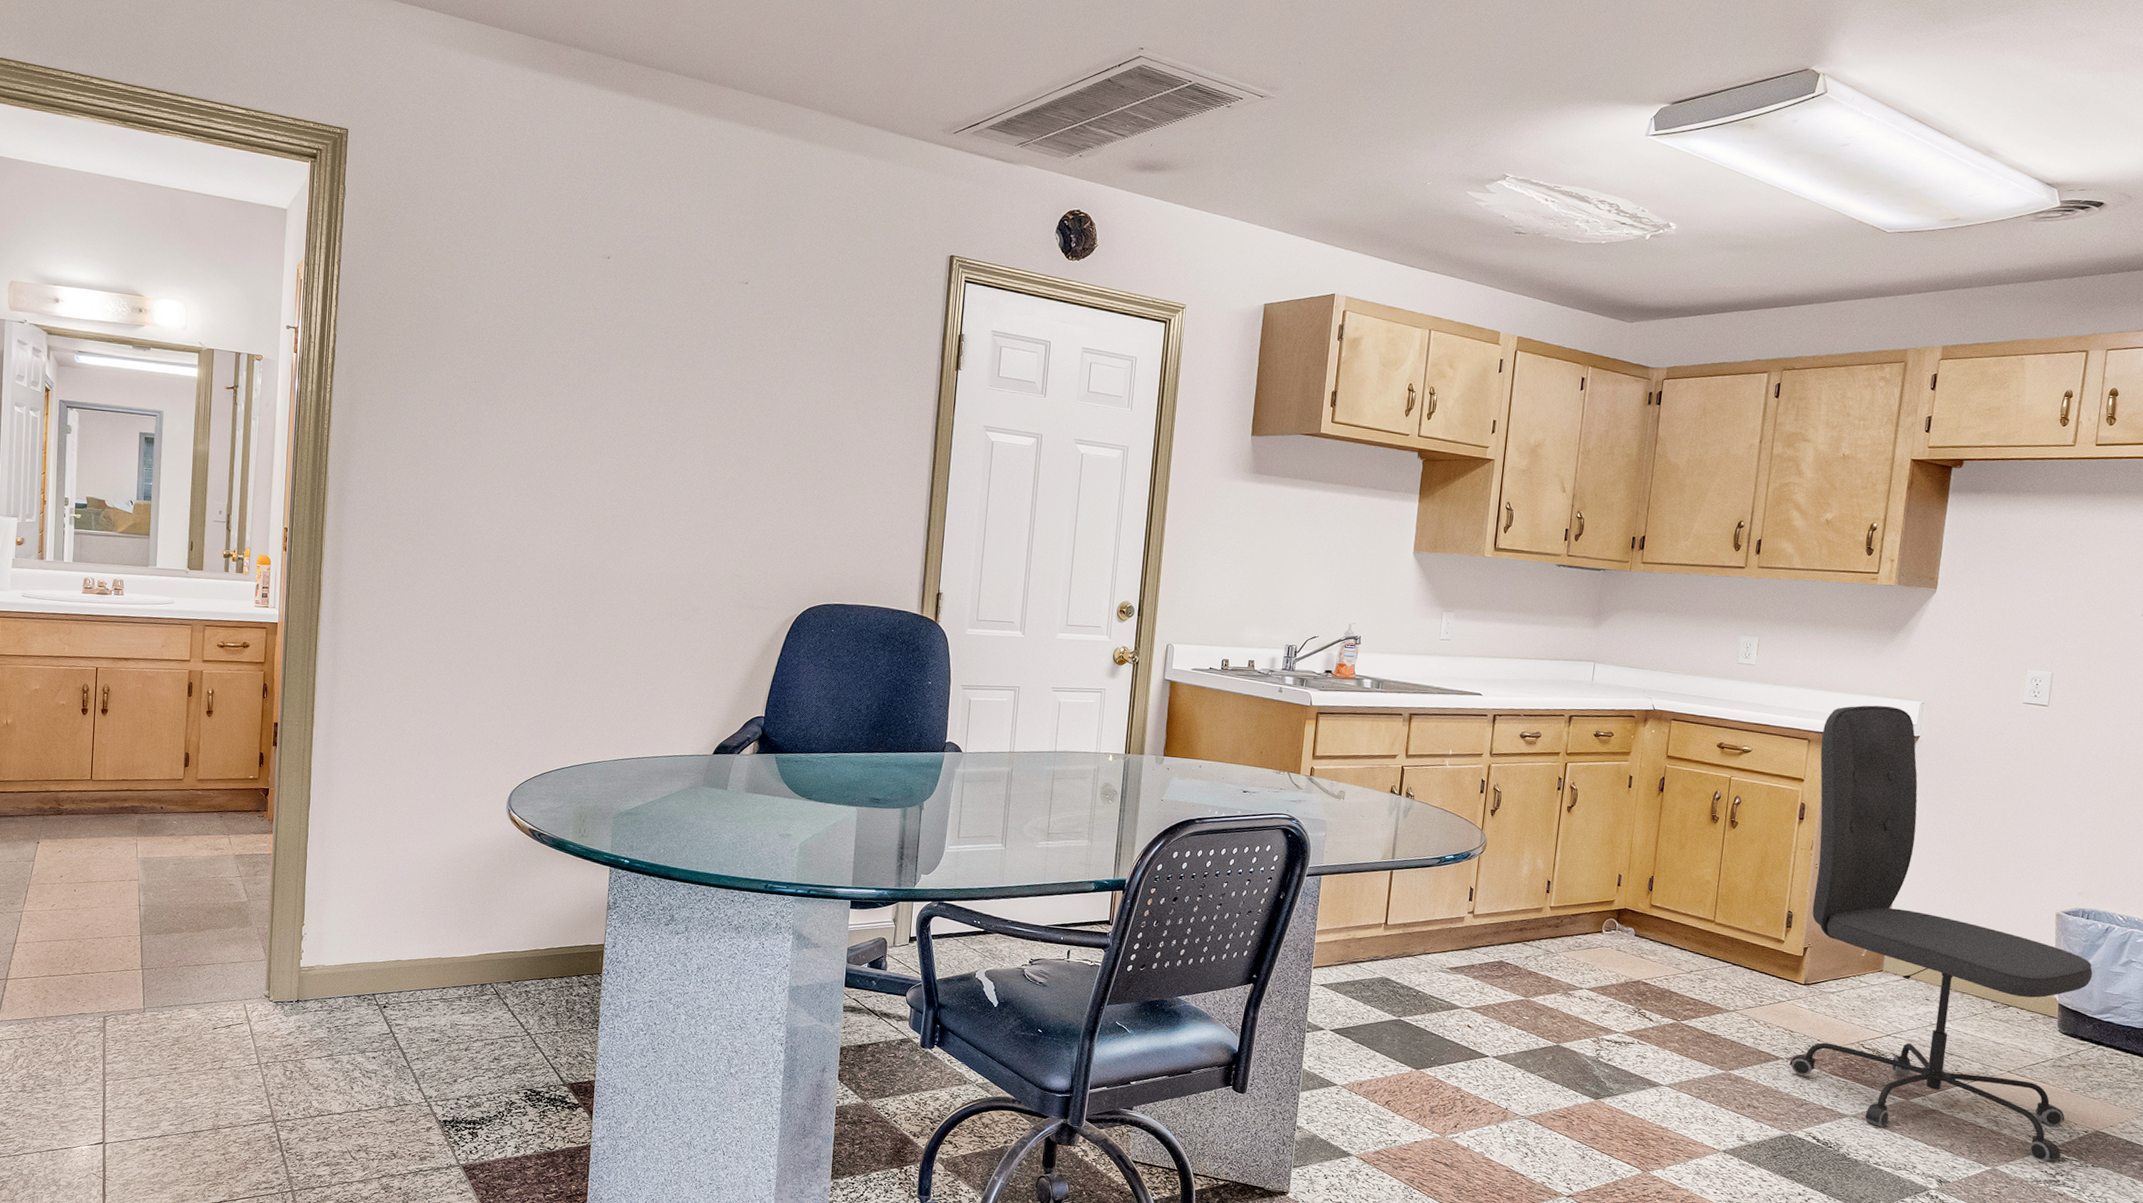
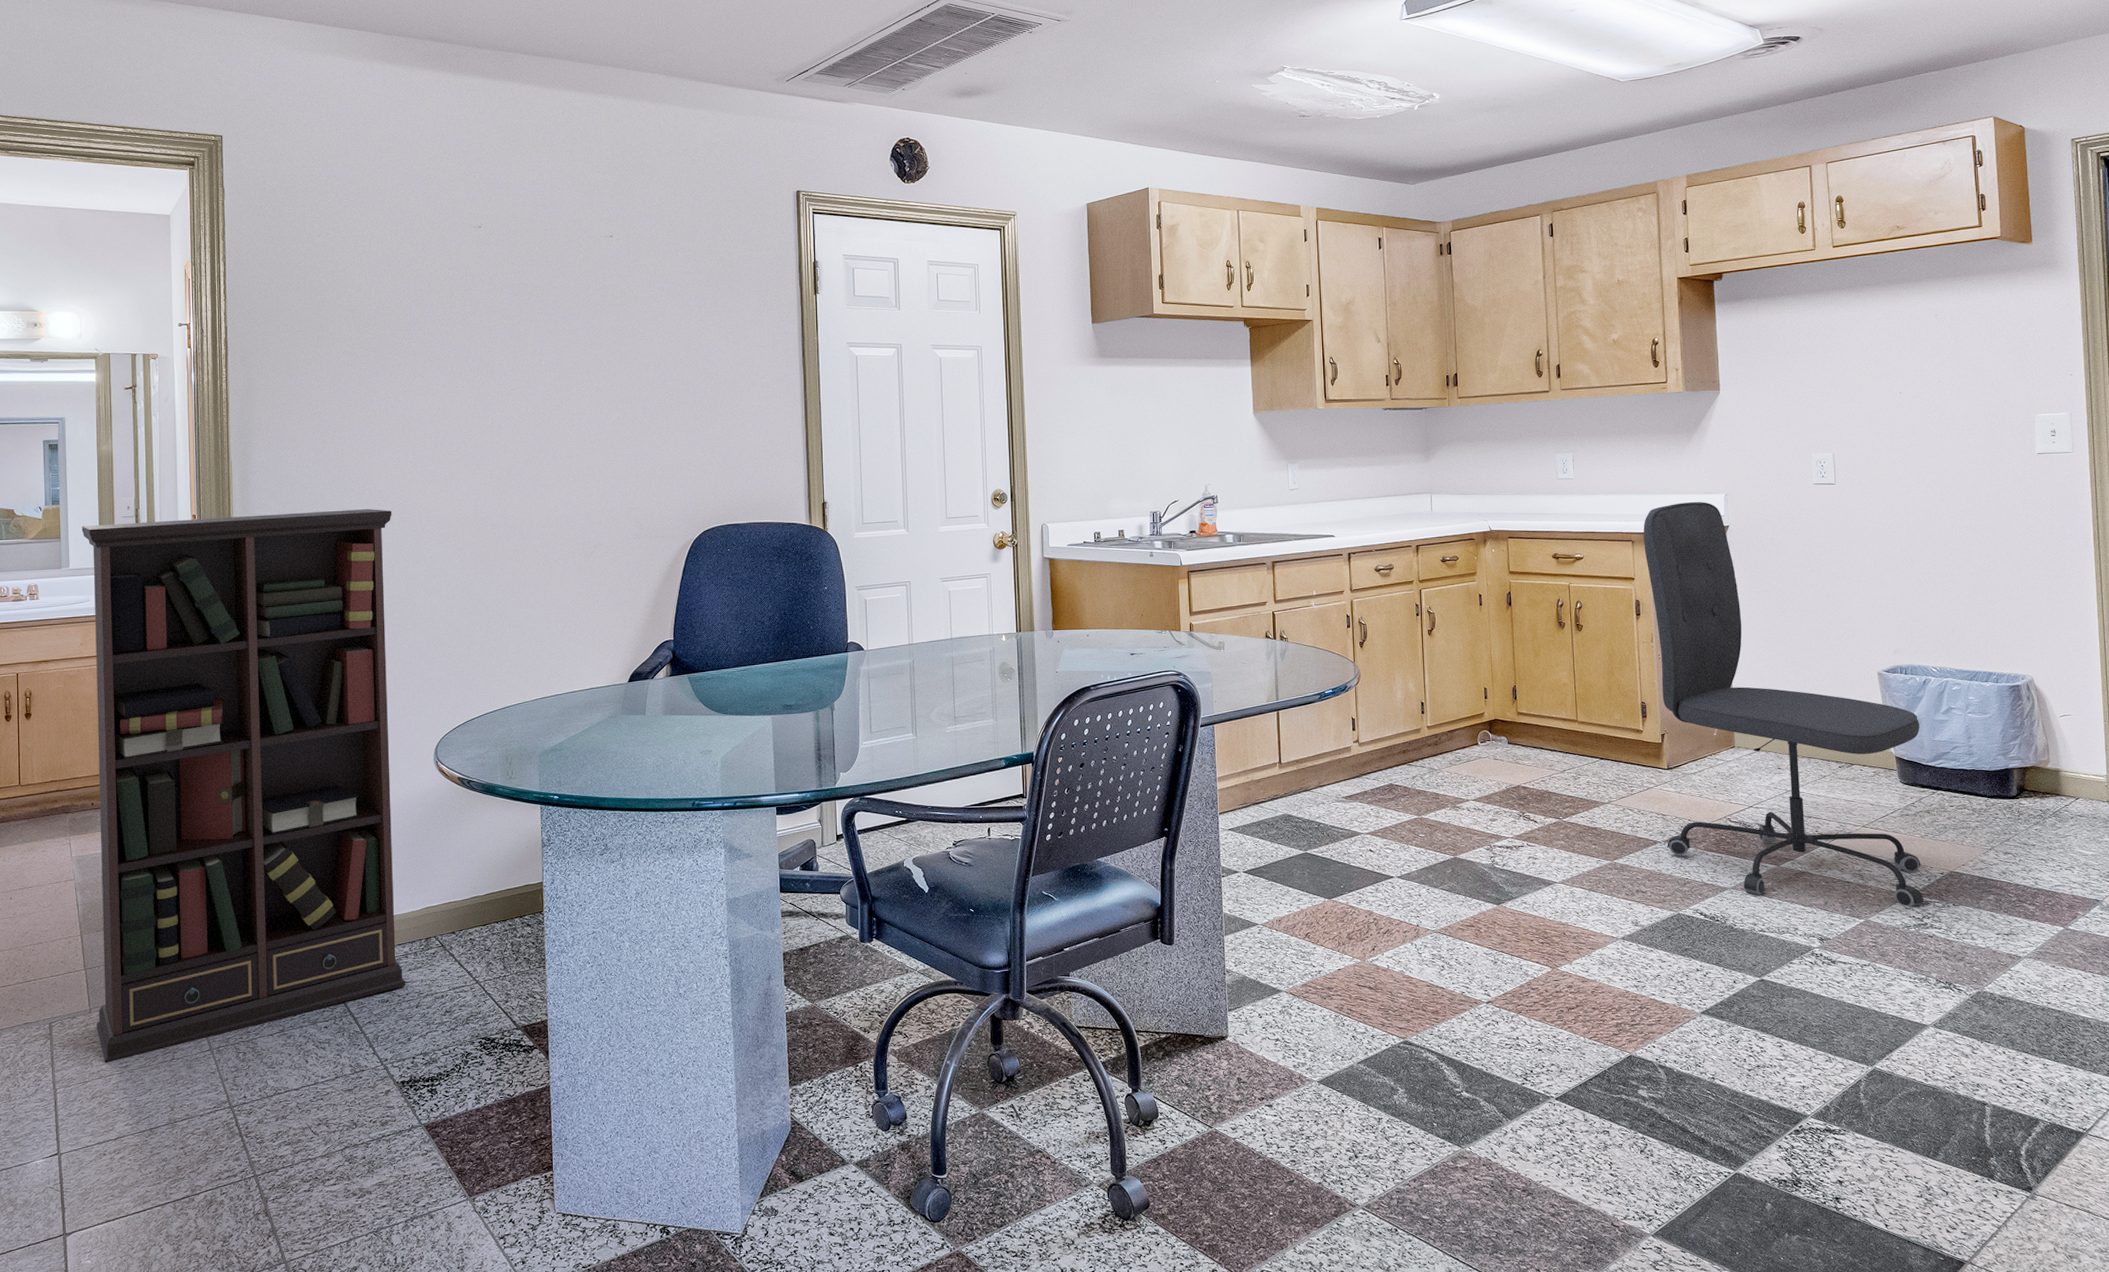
bookcase: none [149,525,488,1063] -> present [81,509,405,1064]

